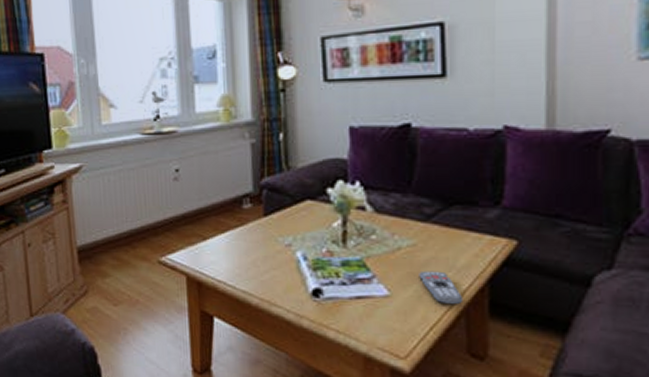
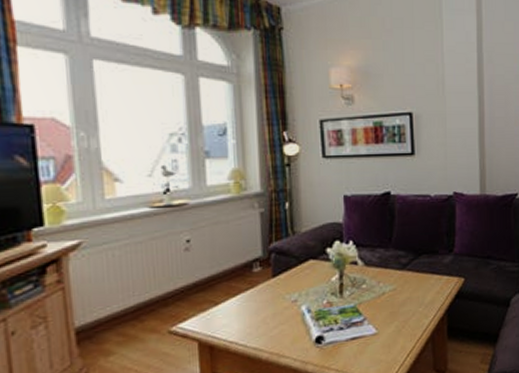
remote control: present [419,270,464,305] -> none [398,308,430,335]

